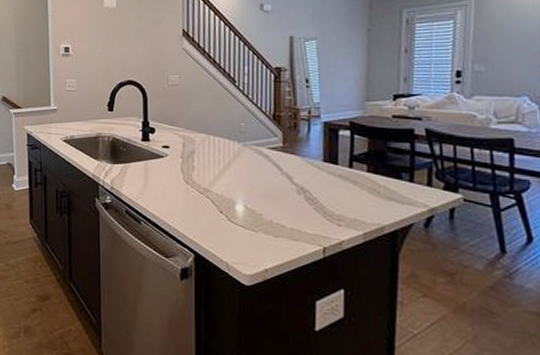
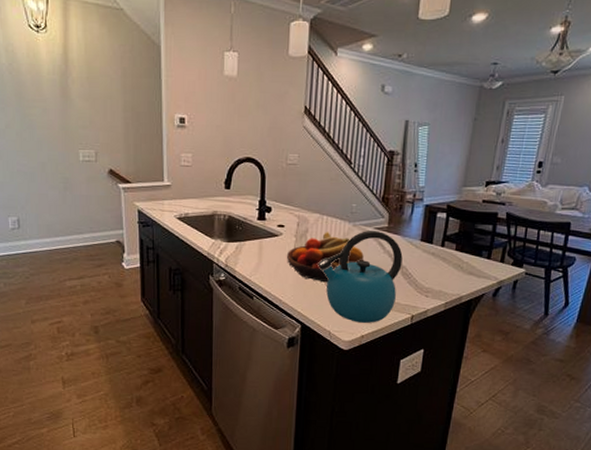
fruit bowl: none [173,152,260,208] -> present [286,232,365,283]
kettle: none [208,150,304,255] -> present [318,230,403,323]

